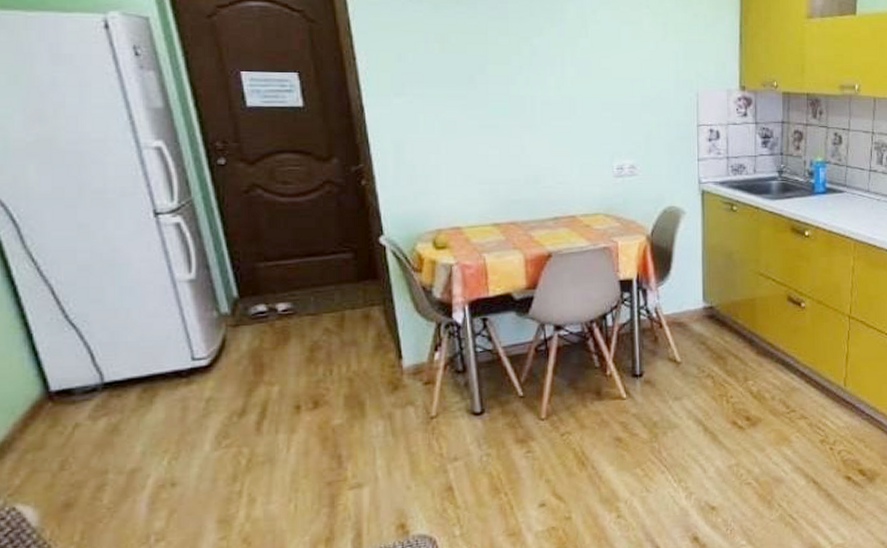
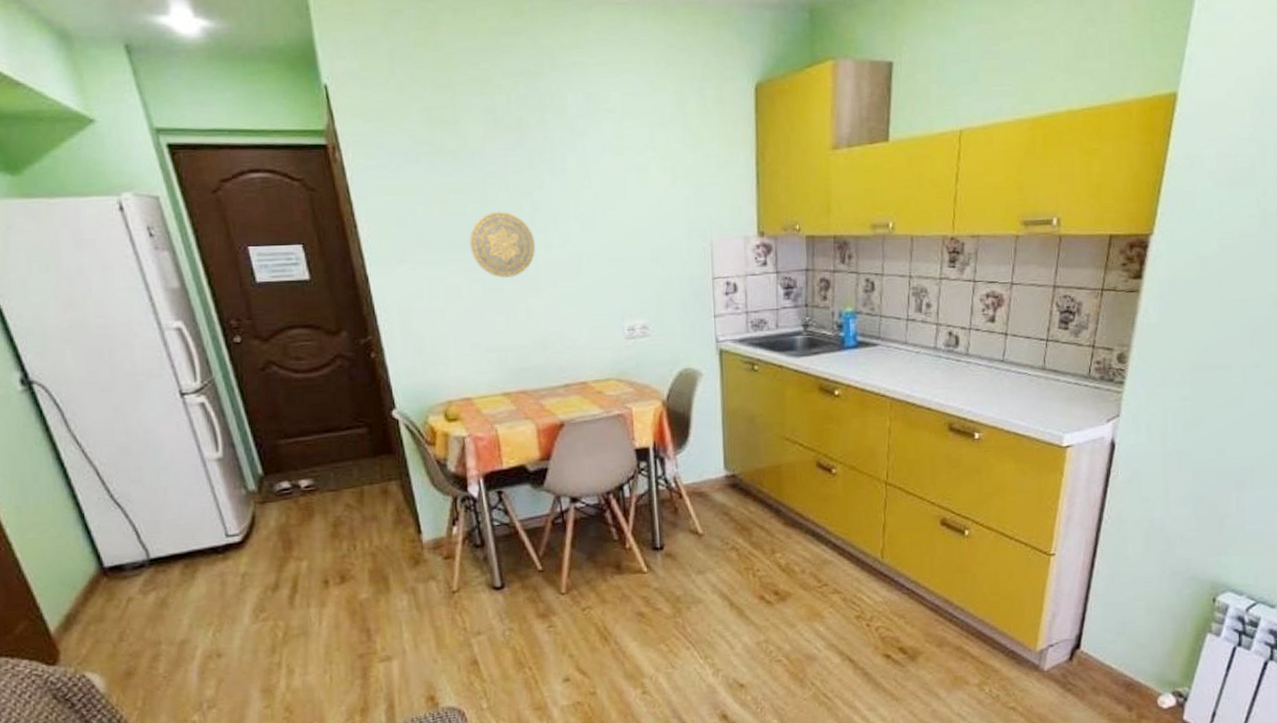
decorative plate: none [468,53,533,115] -> present [469,211,536,278]

